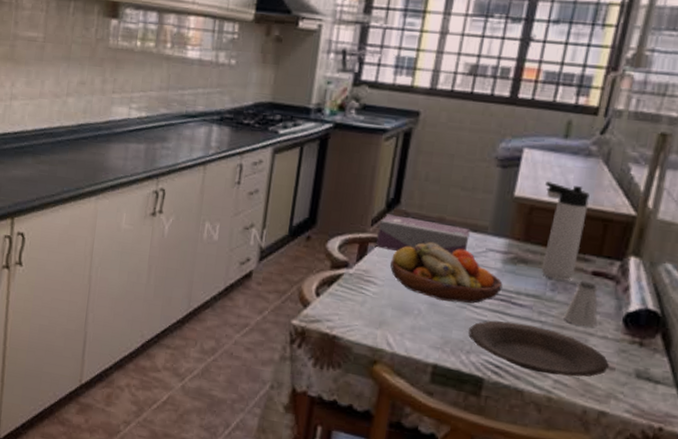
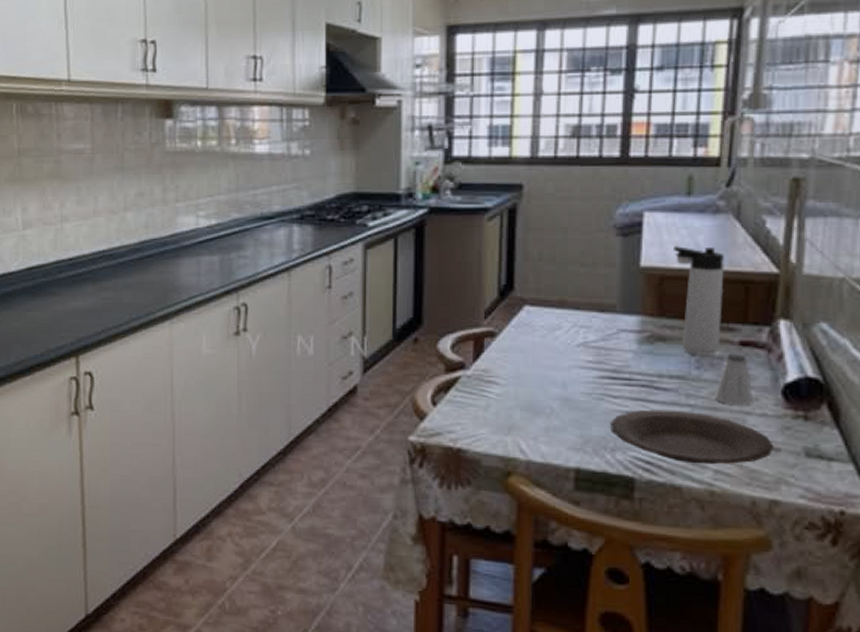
tissue box: present [376,214,470,255] -> none [493,303,597,343]
fruit bowl: present [390,242,503,304] -> none [512,329,641,395]

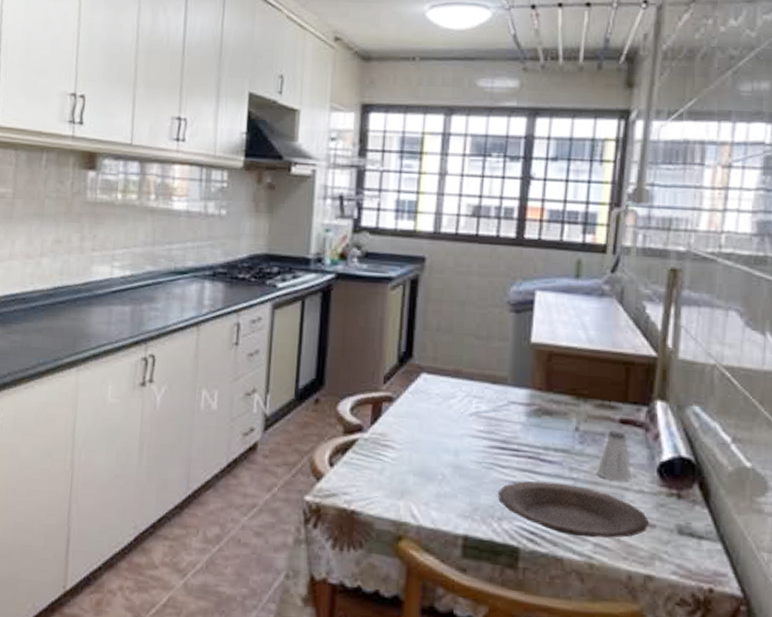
thermos bottle: present [672,246,724,356] -> none [560,325,608,432]

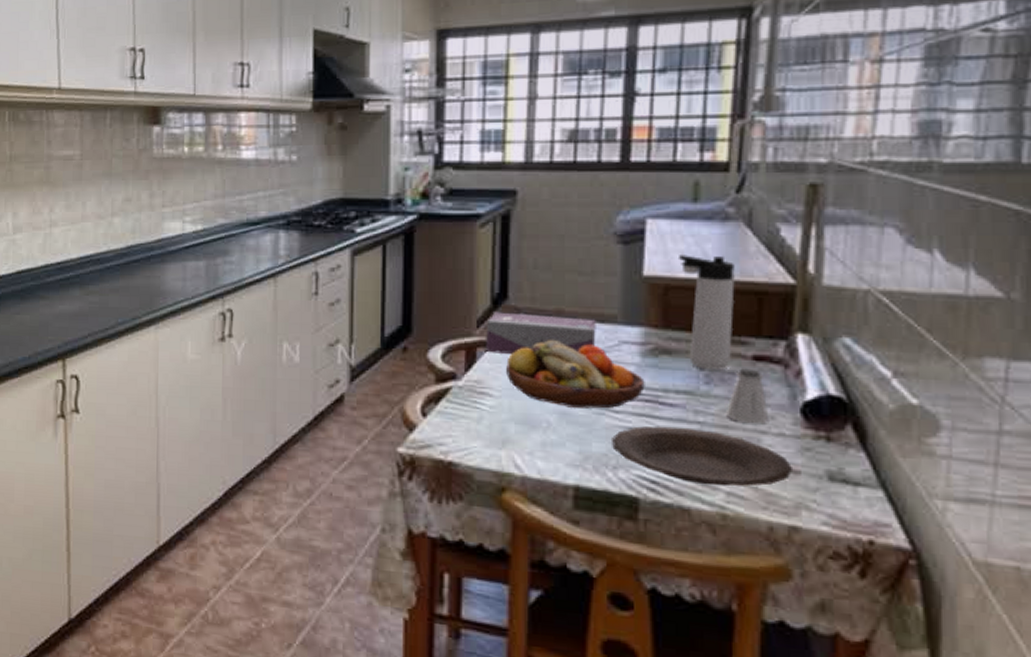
tissue box: none [391,369,489,411] -> present [486,312,596,354]
fruit bowl: none [408,398,529,464] -> present [506,340,645,409]
thermos bottle: none [560,325,608,432] -> present [677,255,735,371]

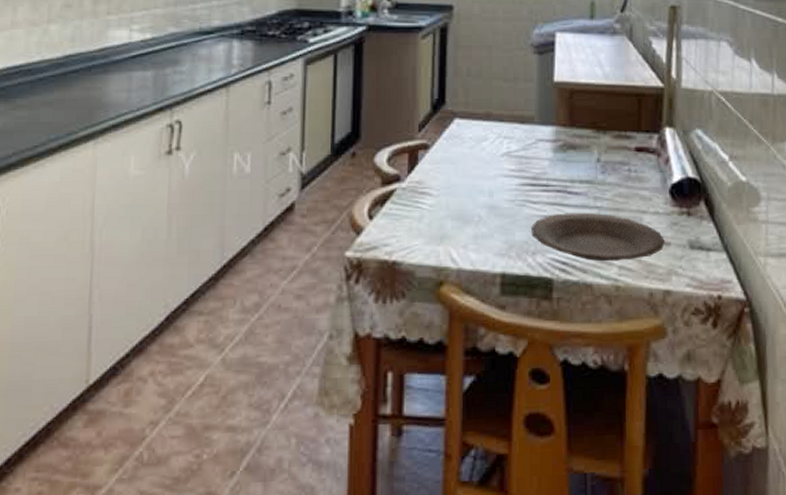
tissue box: present [486,312,596,354] -> none [427,116,518,155]
fruit bowl: present [506,340,645,409] -> none [444,141,557,201]
thermos bottle: present [677,255,735,371] -> none [579,63,622,161]
saltshaker: present [726,368,769,425] -> none [617,158,648,206]

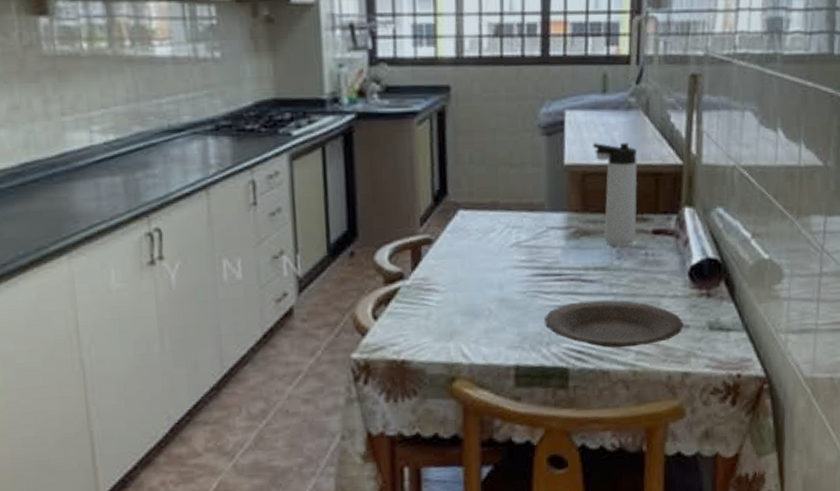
thermos bottle: none [579,63,622,161] -> present [592,143,638,247]

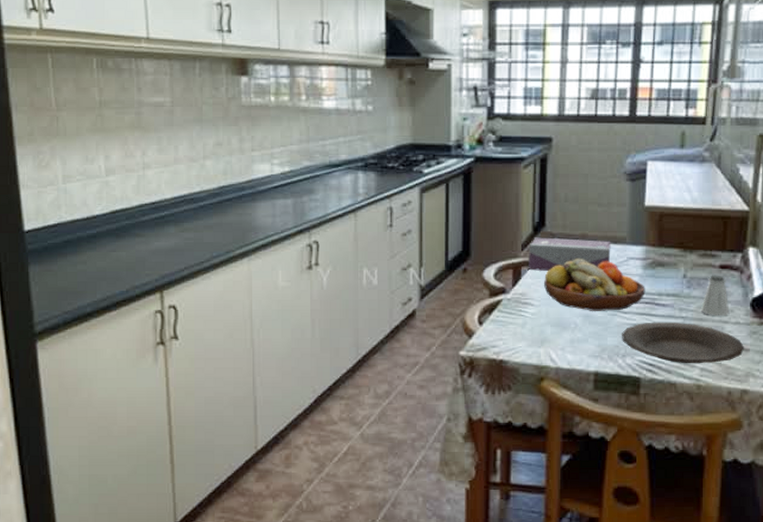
tissue box: none [429,208,528,250] -> present [529,237,611,271]
fruit bowl: none [450,232,570,294] -> present [544,259,646,311]
thermos bottle: present [592,143,638,247] -> none [669,189,708,277]
saltshaker: none [634,241,666,290] -> present [701,275,730,316]

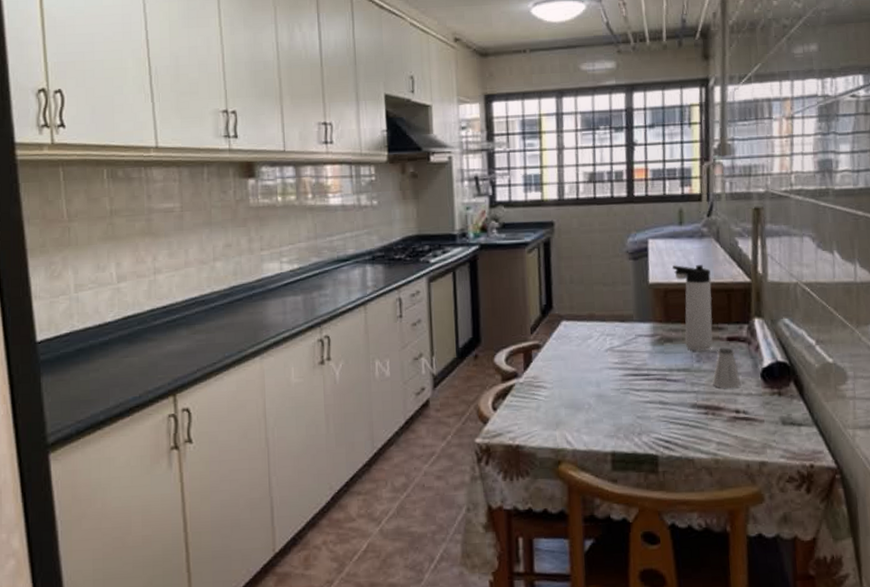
tissue box: present [529,237,611,271] -> none [538,319,619,354]
fruit bowl: present [544,259,646,311] -> none [555,339,656,391]
plate: present [622,321,744,364] -> none [636,396,759,439]
thermos bottle: none [669,189,708,277] -> present [672,265,714,351]

